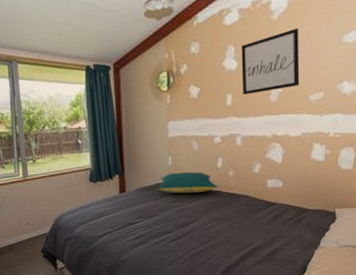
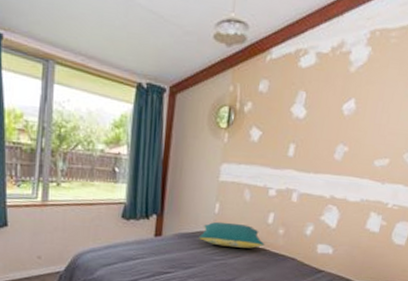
wall art: present [241,28,300,95] -> none [307,85,375,149]

